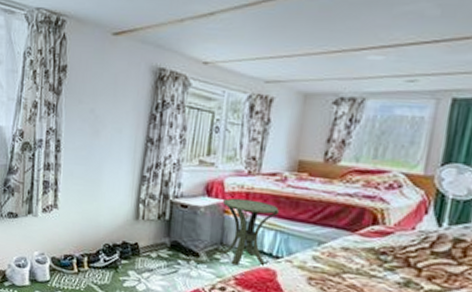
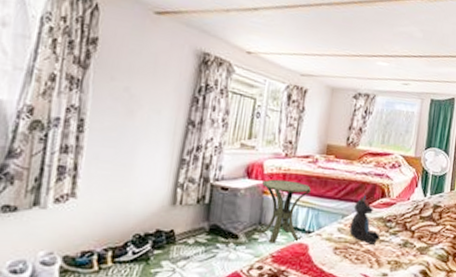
teddy bear: none [328,220,371,279] -> present [349,195,380,244]

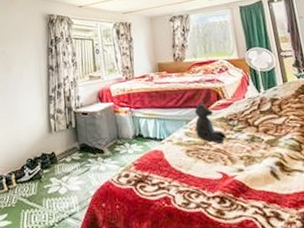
side table: present [258,179,311,244] -> none [113,98,157,154]

